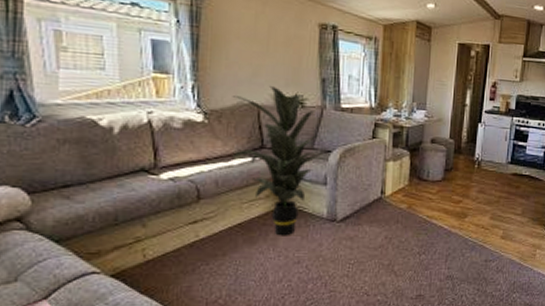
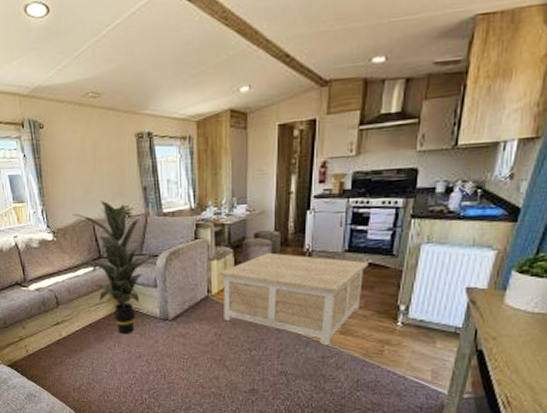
coffee table: none [395,158,526,249] -> present [220,252,369,345]

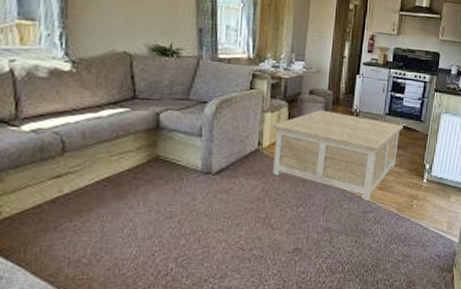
indoor plant: present [71,201,159,334] -> none [101,35,207,190]

